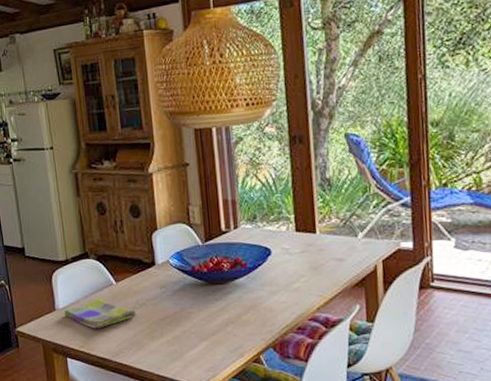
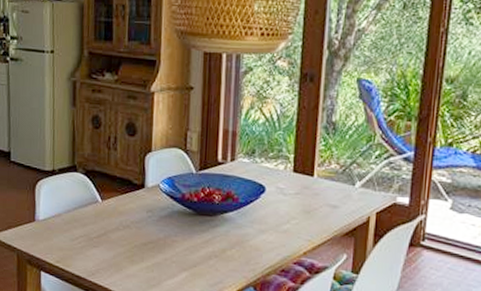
dish towel: present [63,298,136,329] -> none [43,214,118,246]

